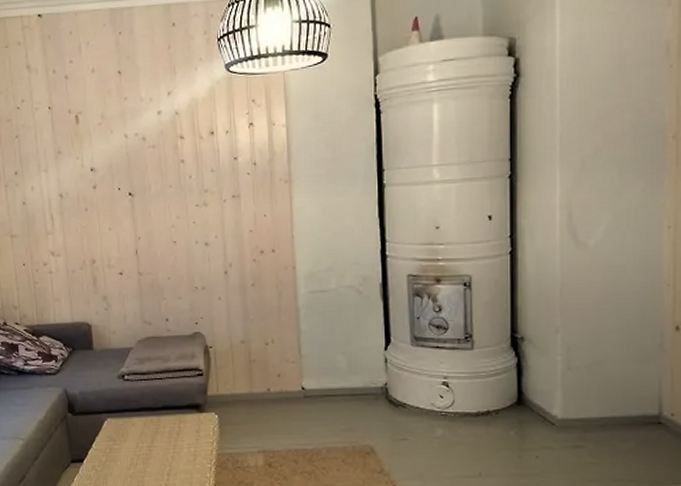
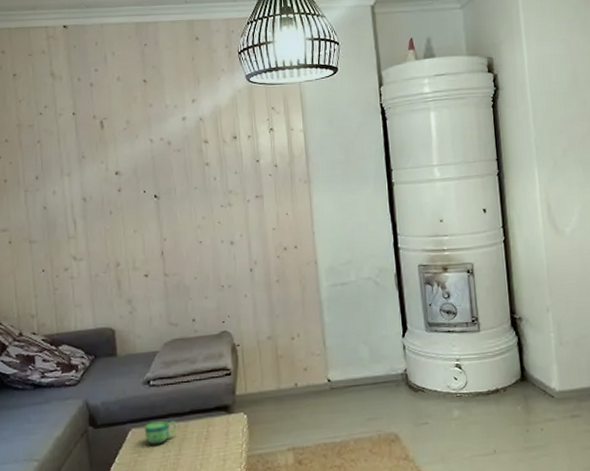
cup: none [118,413,151,435] -> present [144,420,178,445]

